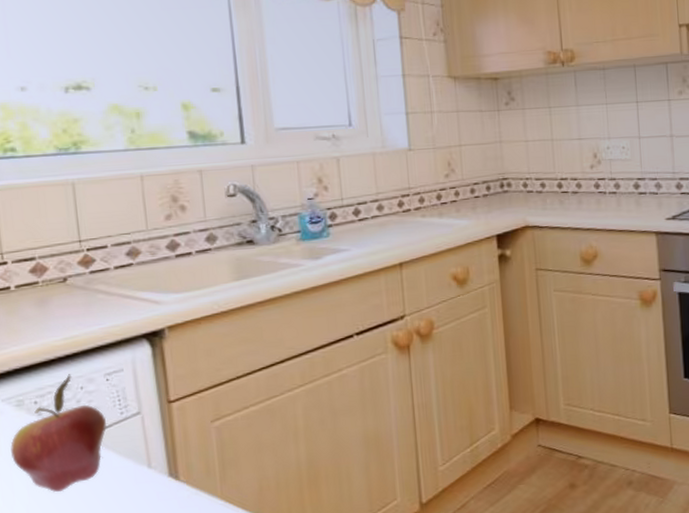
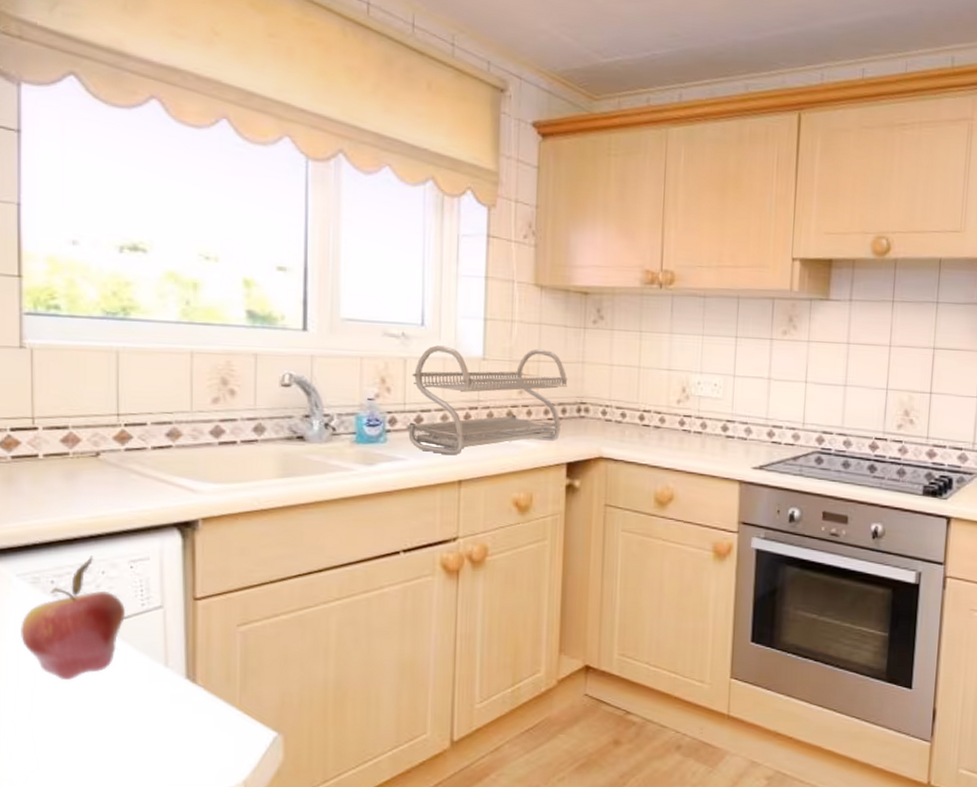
dish rack: none [345,134,489,241] -> present [406,345,568,456]

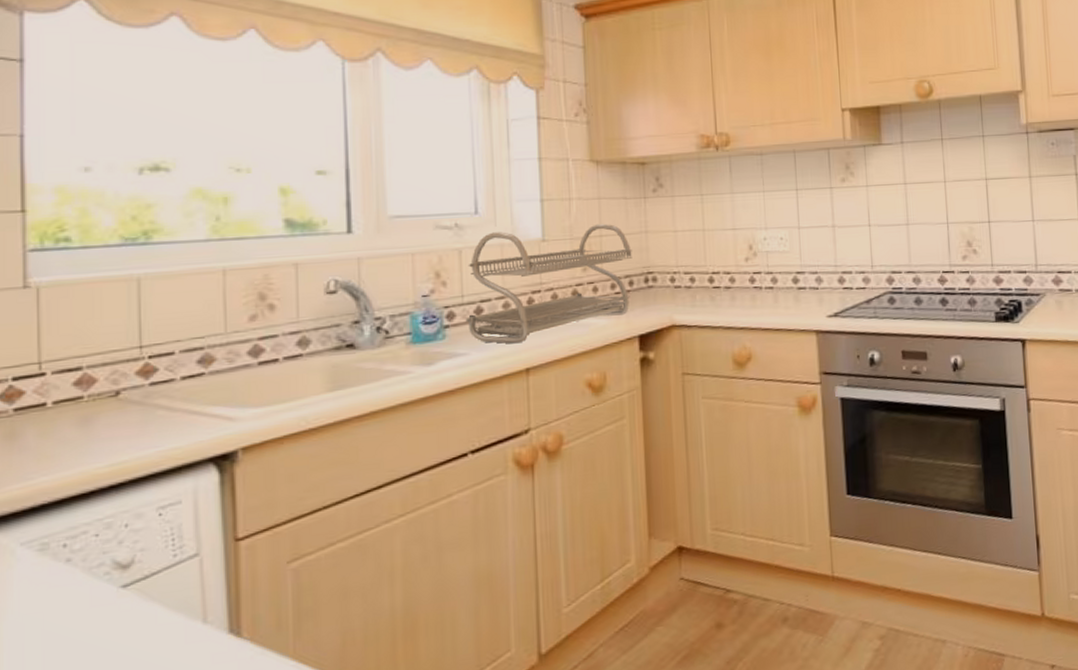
fruit: present [21,556,125,681] -> none [26,508,153,660]

